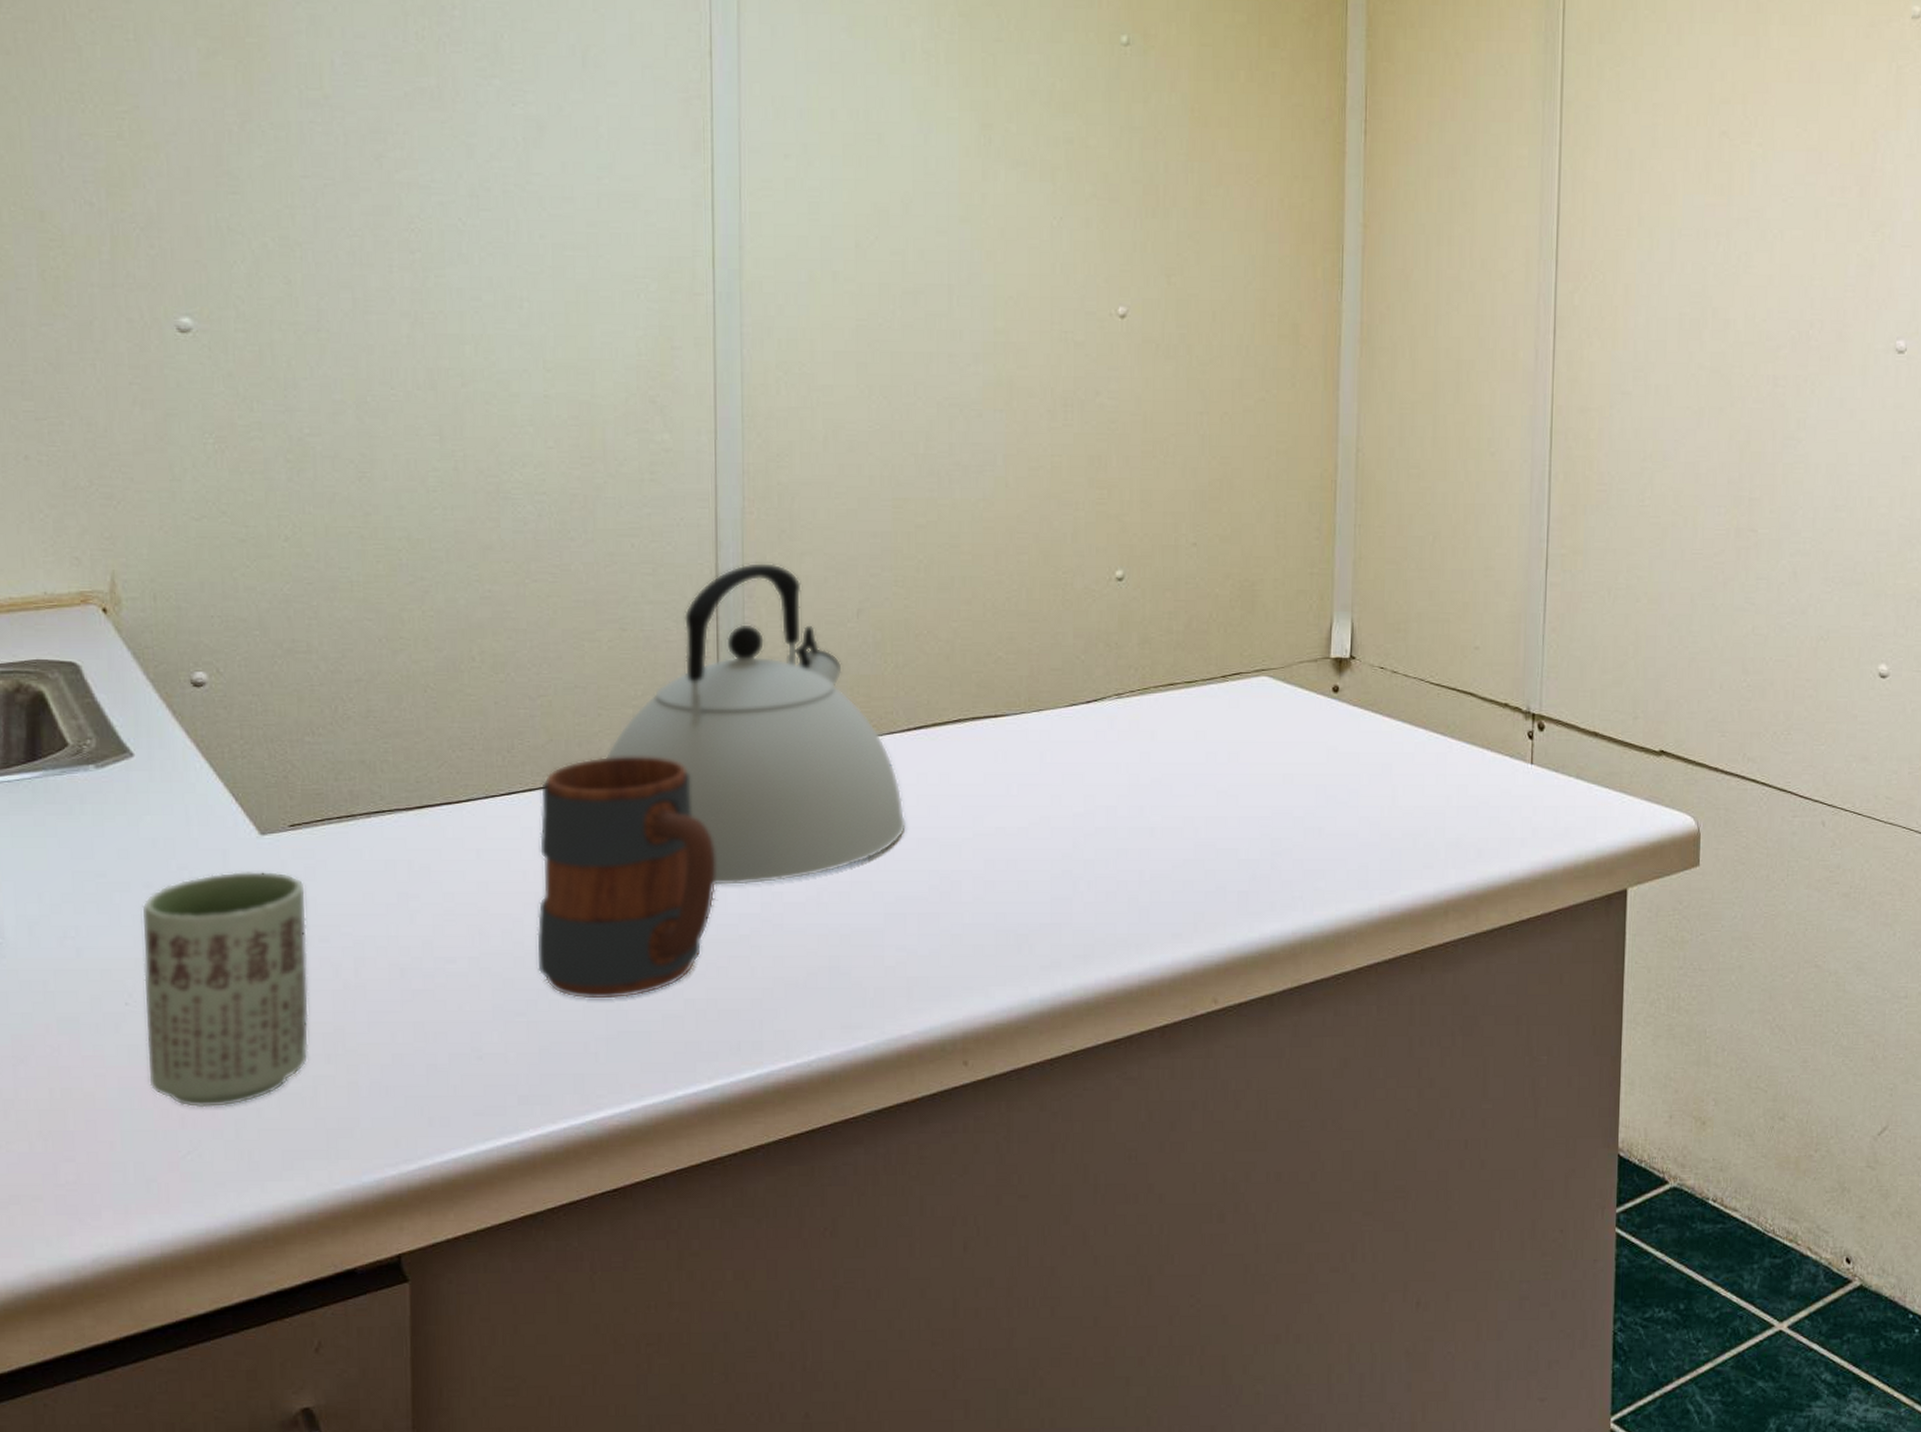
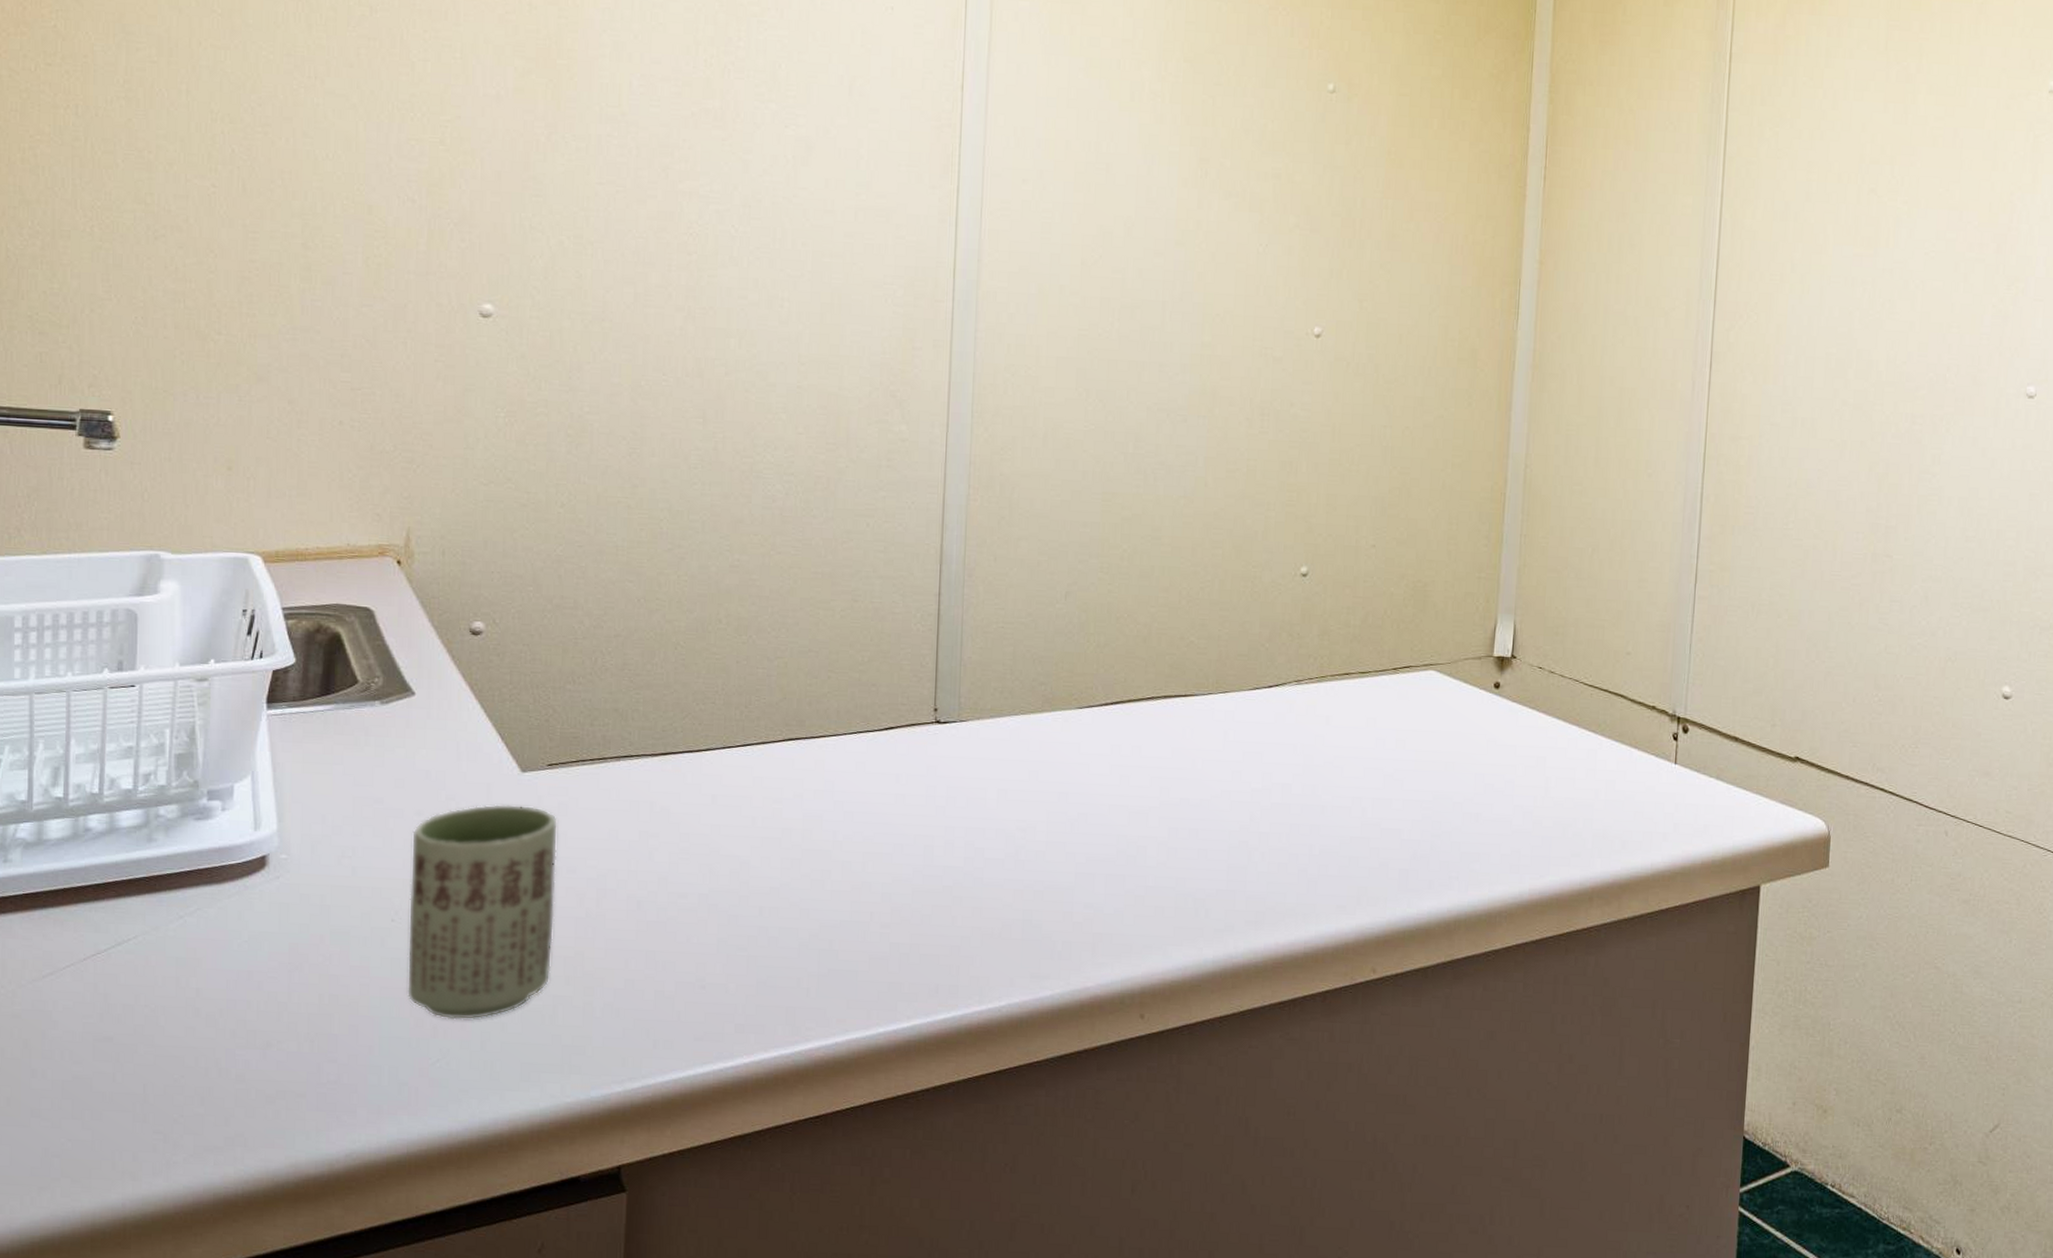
mug: present [536,756,717,1000] -> none [759,715,925,940]
kettle: present [605,562,907,886] -> none [832,545,1100,841]

